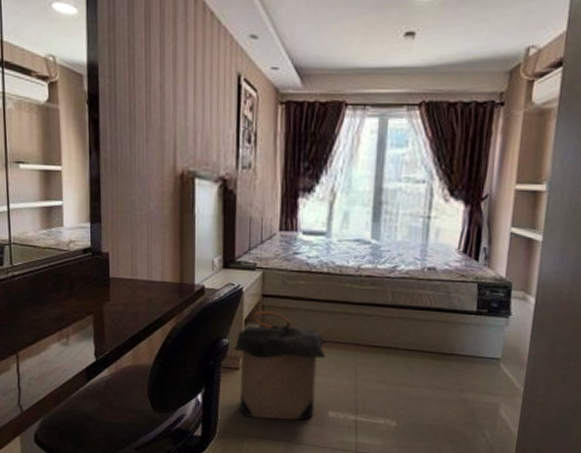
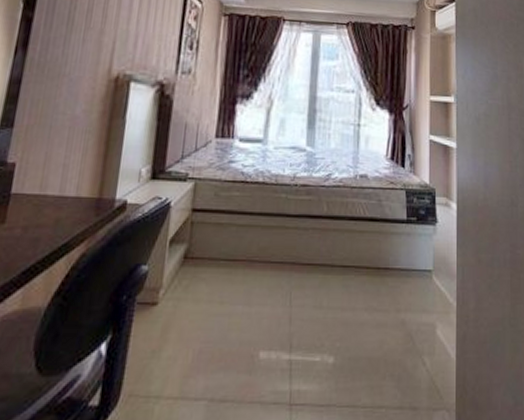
laundry hamper: present [233,311,326,421] -> none [152,228,259,371]

